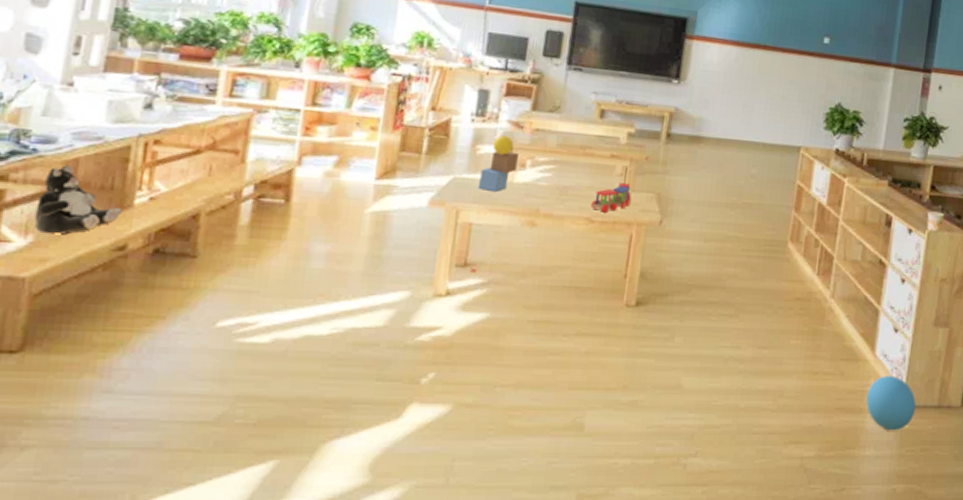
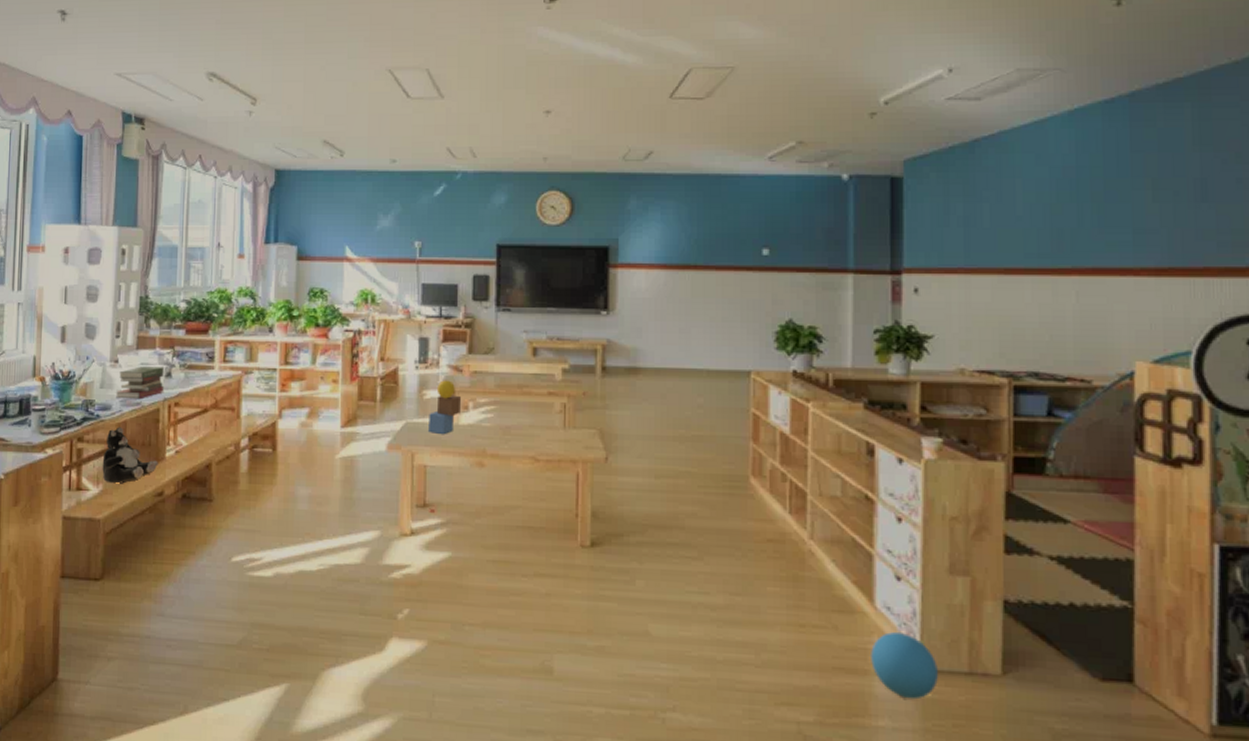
books: none [65,93,143,134] -> present [116,366,164,400]
toy train: present [591,183,632,213] -> none [534,420,573,451]

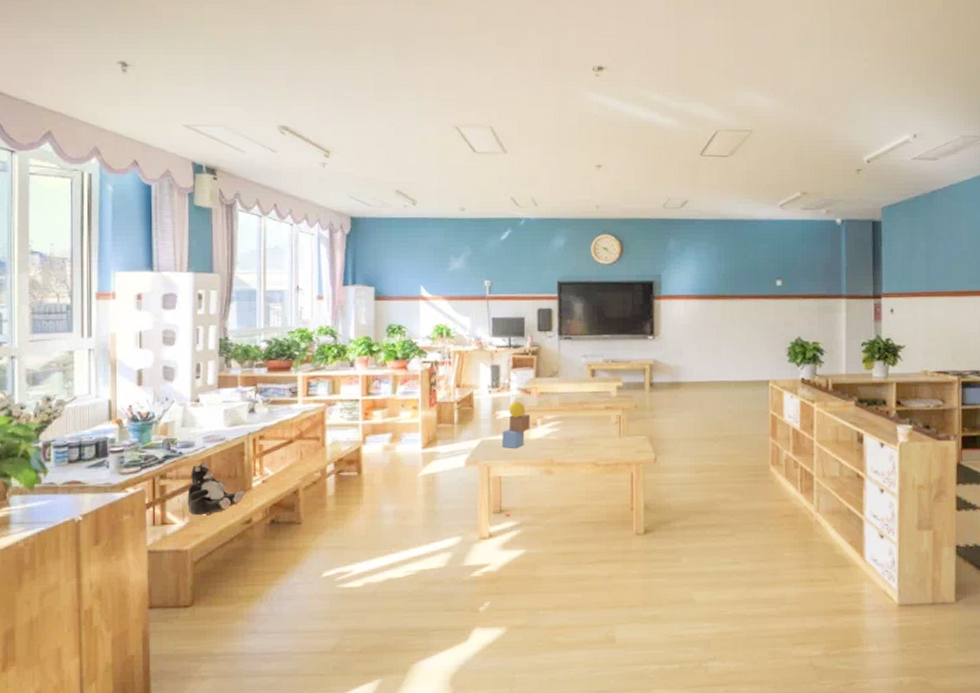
books: present [116,366,164,400] -> none [199,404,248,436]
ball: present [869,632,938,700] -> none [861,578,911,628]

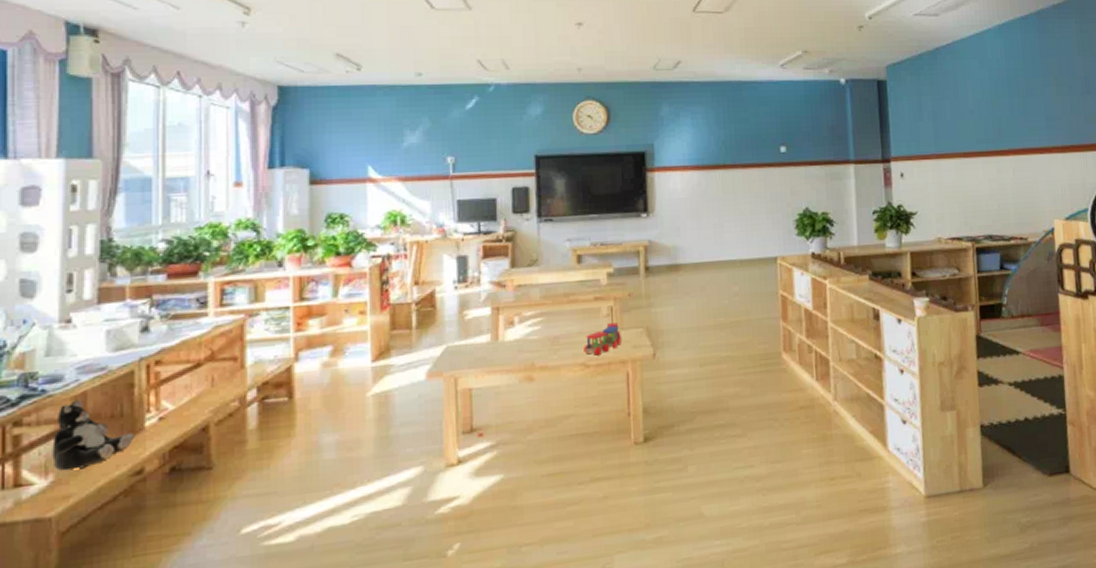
toy blocks: present [502,401,531,449] -> none [472,297,507,355]
toy train: none [595,430,627,456] -> present [583,322,621,355]

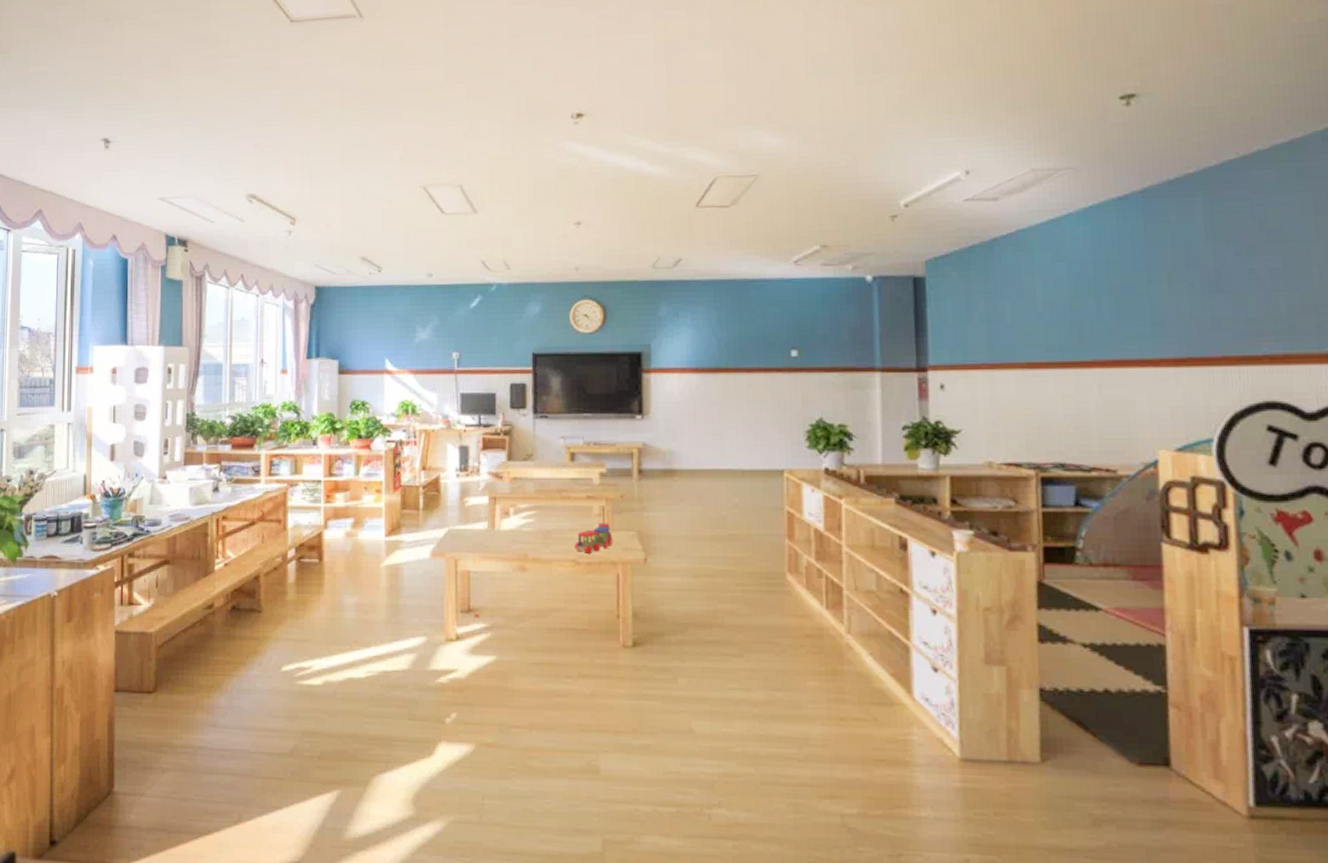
plush toy: present [52,400,135,471] -> none [153,541,208,598]

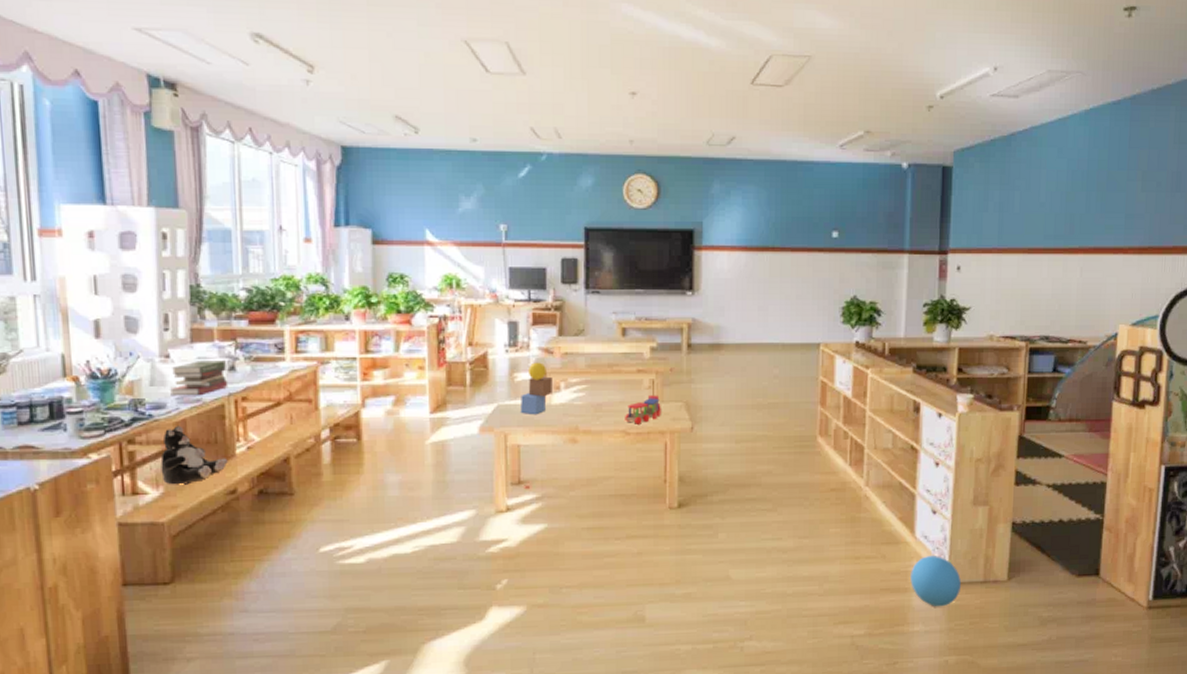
plush toy: none [153,541,208,598] -> present [160,426,228,485]
books: none [165,482,212,514] -> present [170,360,229,396]
toy blocks: none [471,487,503,541] -> present [521,362,554,415]
ball: none [910,723,978,789] -> present [909,556,961,607]

